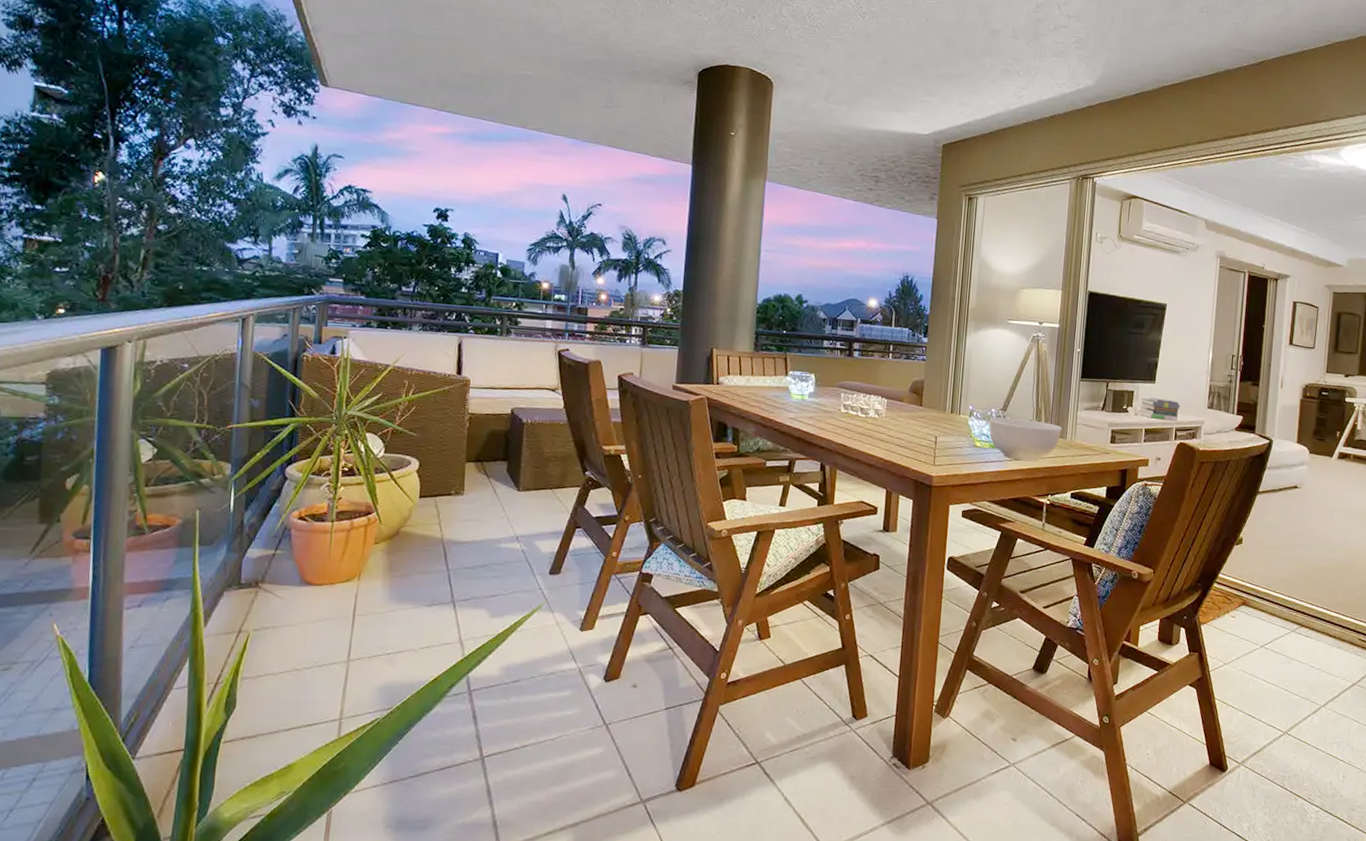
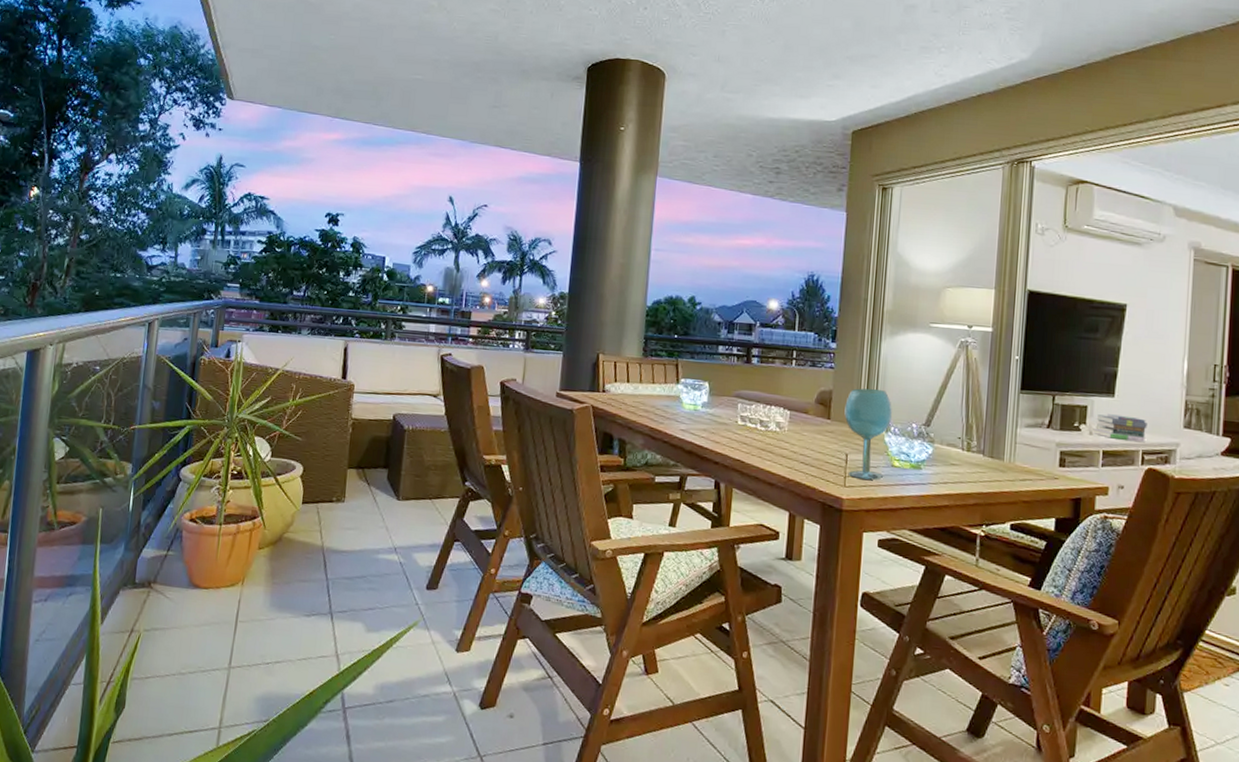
wine glass: none [934,378,976,459] -> present [844,388,893,480]
bowl: present [989,417,1062,462] -> none [909,433,998,486]

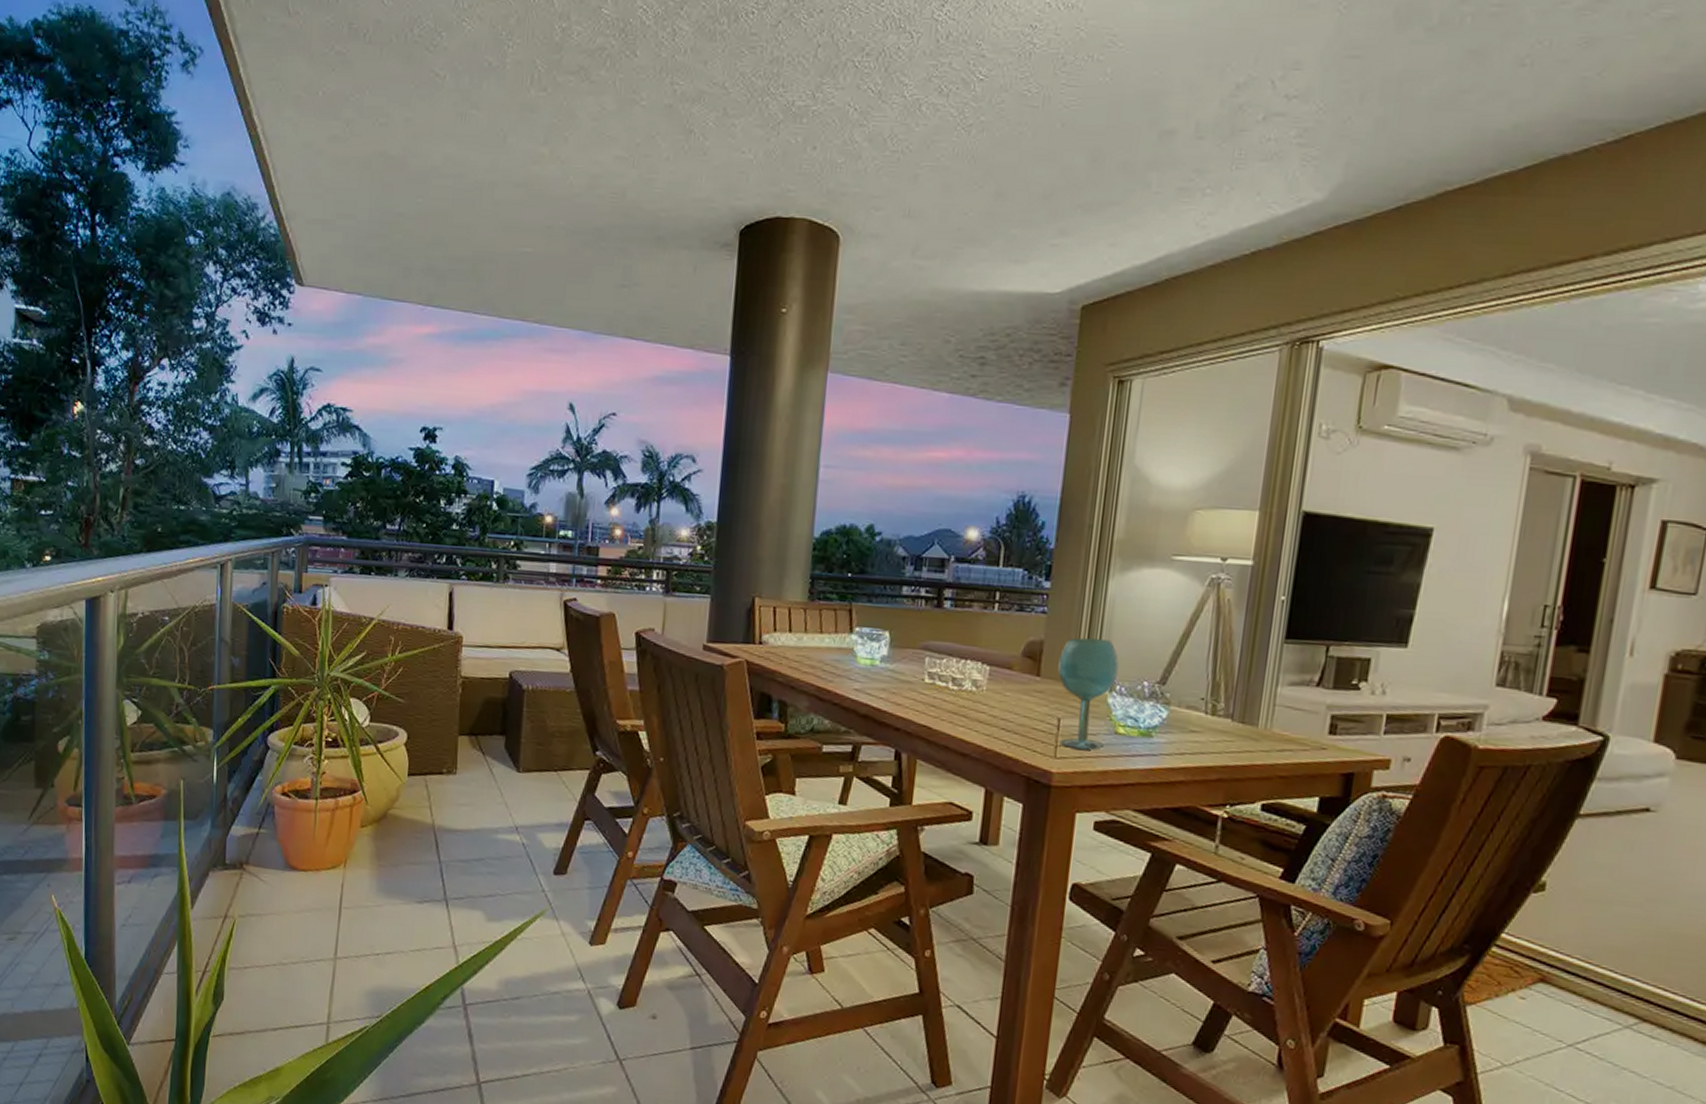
books: present [1092,414,1148,442] -> none [1375,668,1449,703]

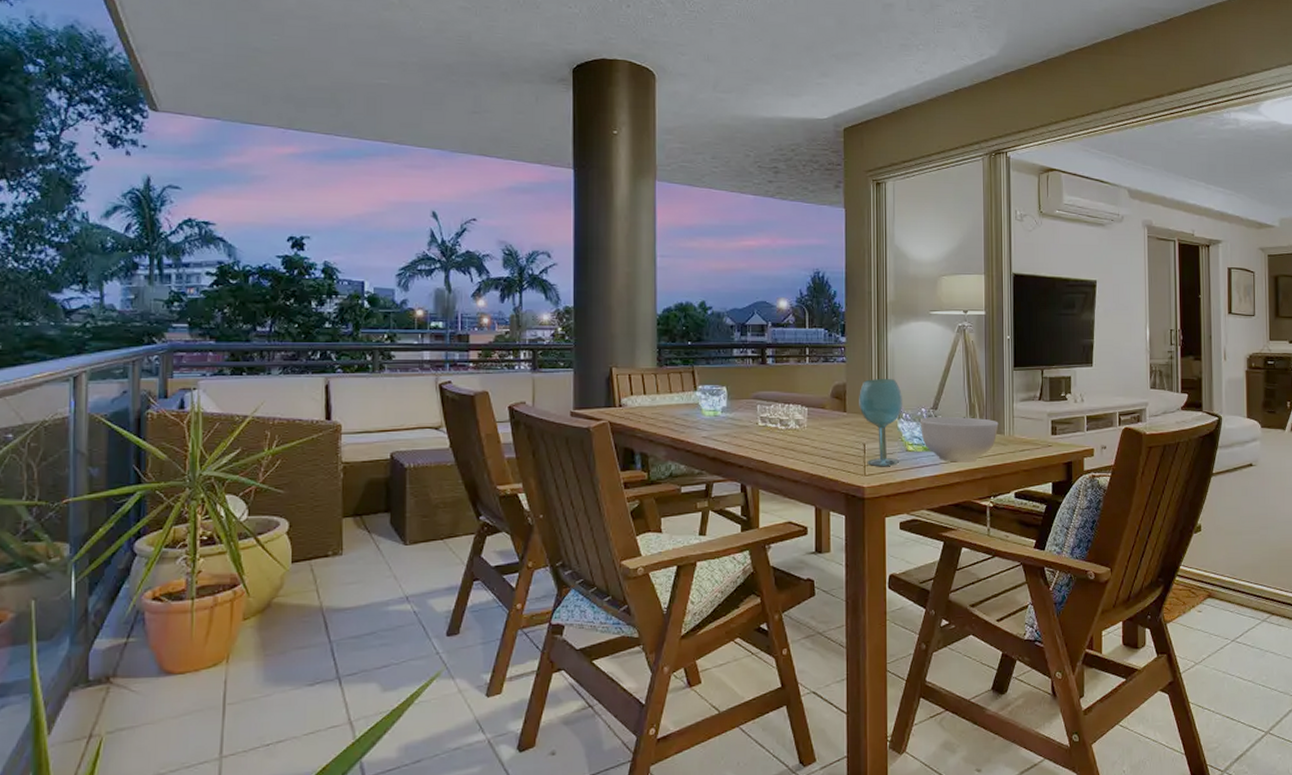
bowl: none [1138,693,1252,758] -> present [919,417,999,463]

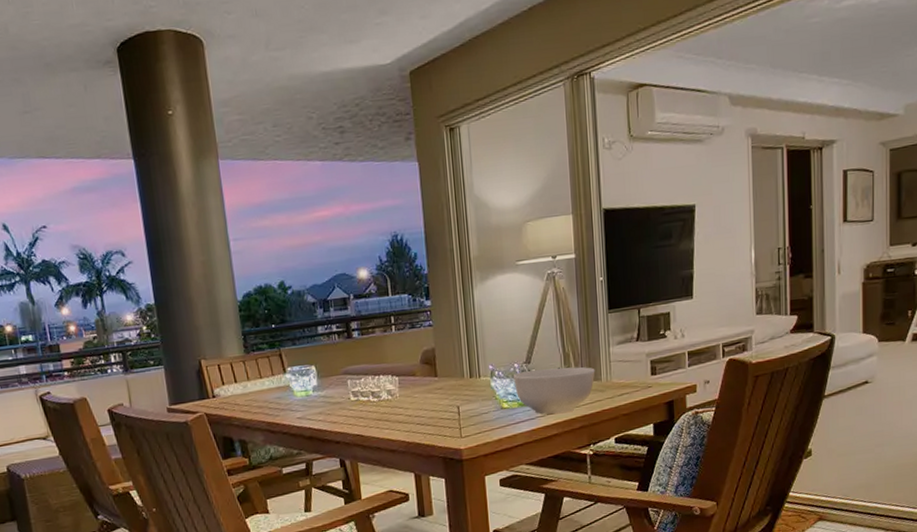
wine glass: present [859,379,903,466] -> none [449,337,496,428]

